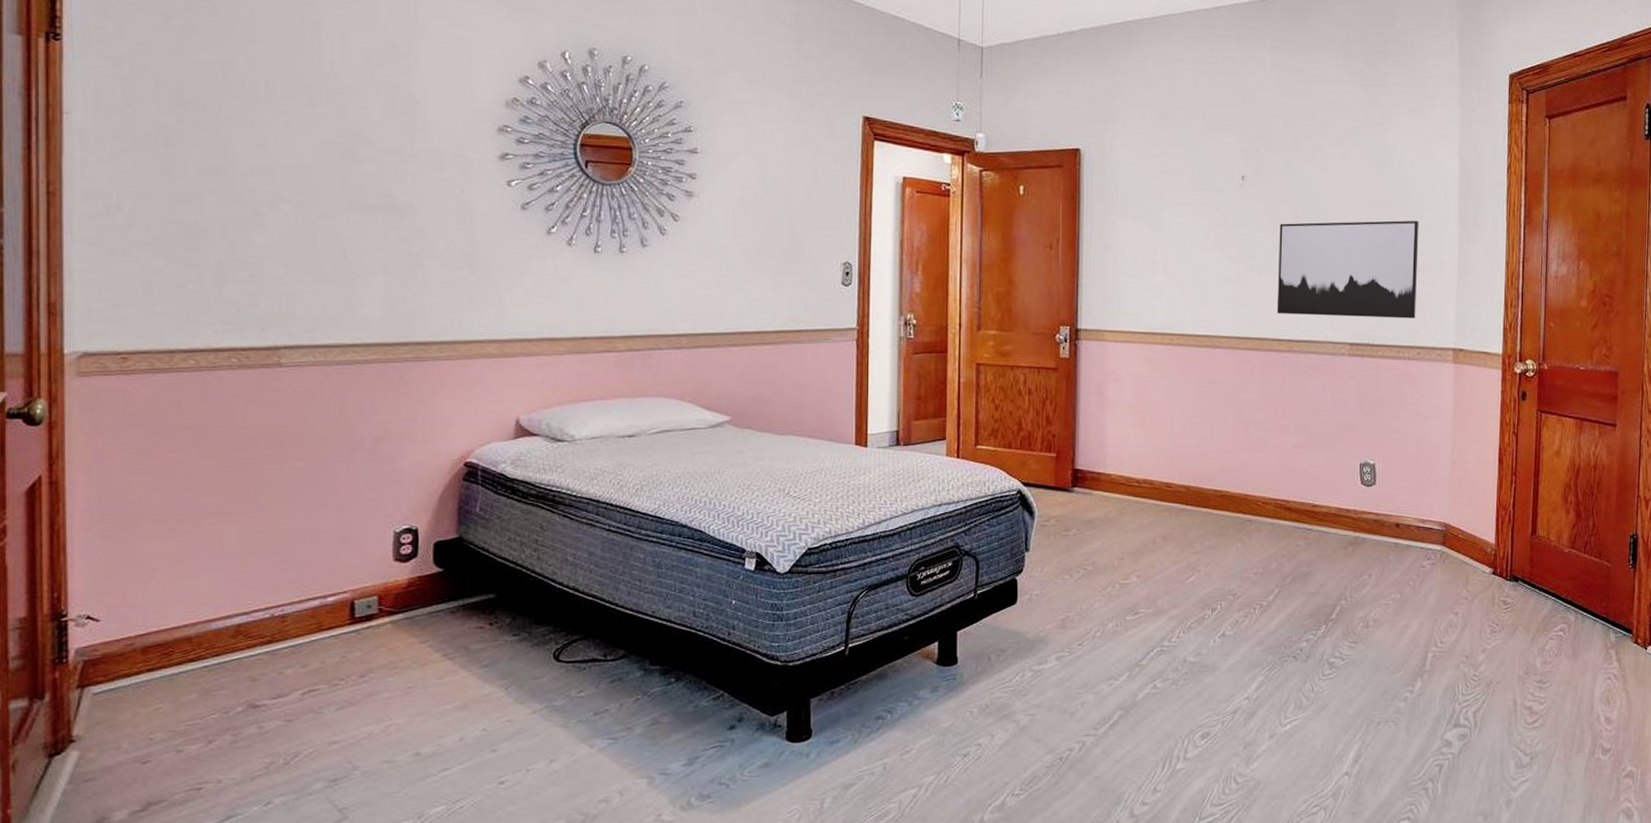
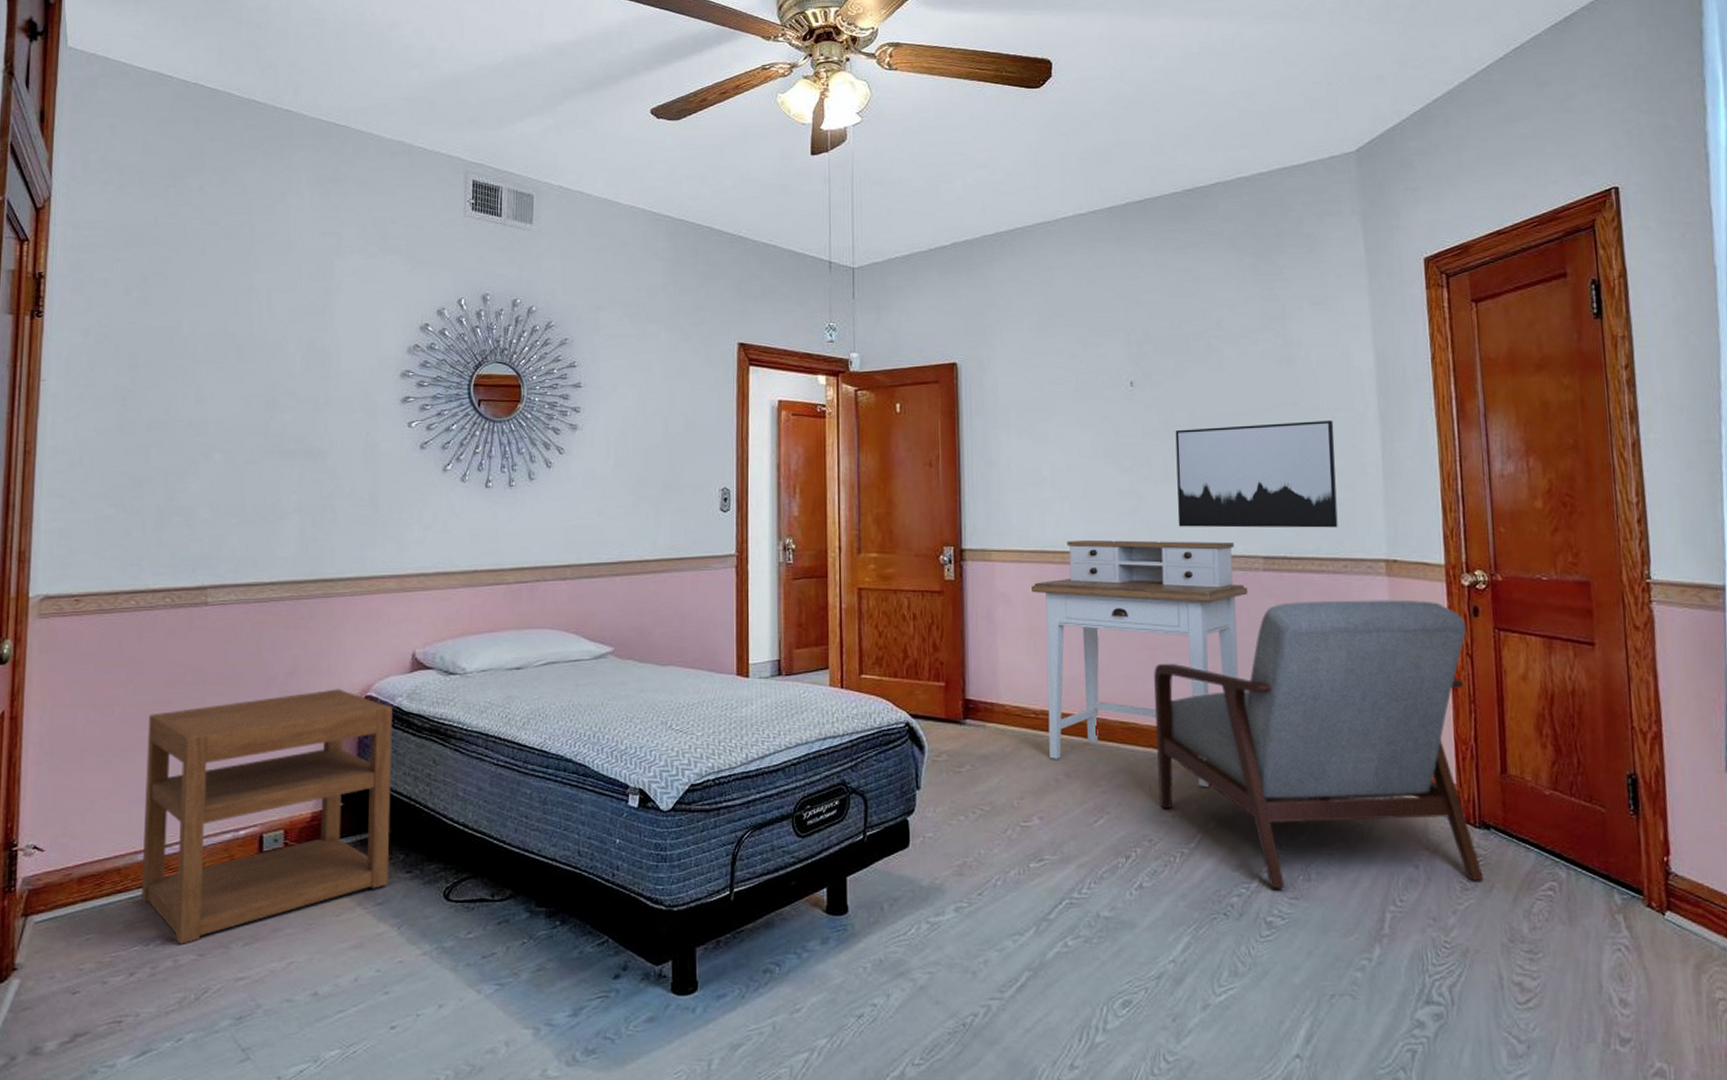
nightstand: none [216,455,496,711] -> present [142,689,394,944]
desk: none [1141,323,1333,549] -> present [1032,539,1247,788]
chair: none [1244,384,1515,635] -> present [1154,599,1485,889]

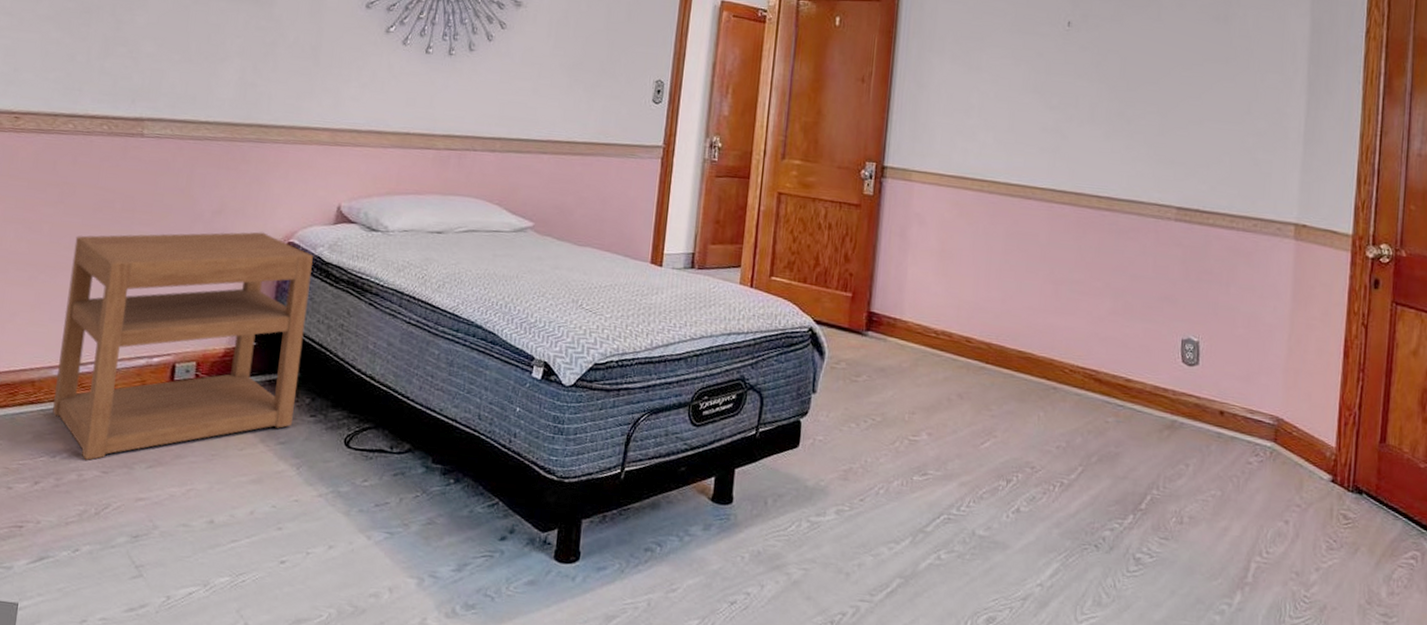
desk: present [1032,539,1247,788] -> none [945,170,1157,424]
chair: present [1154,599,1485,889] -> none [1046,254,1366,543]
wall art: present [1175,419,1338,528] -> none [1097,74,1262,187]

